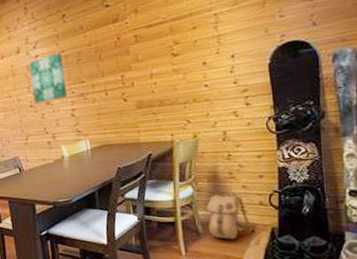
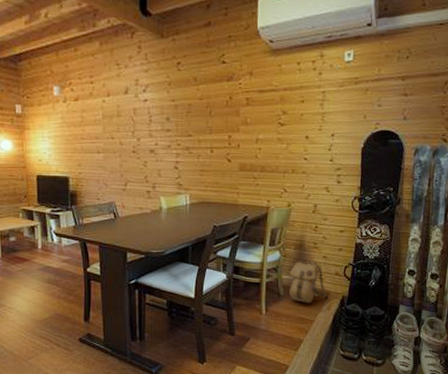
wall art: present [29,52,68,104] -> none [136,101,173,150]

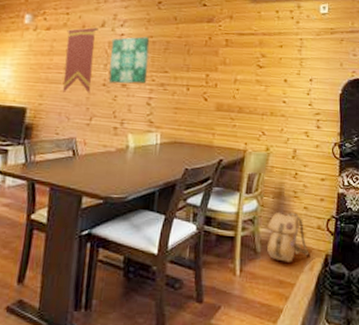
pennant: none [94,95,123,161] -> present [63,27,98,93]
wall art: none [136,101,173,150] -> present [108,36,150,84]

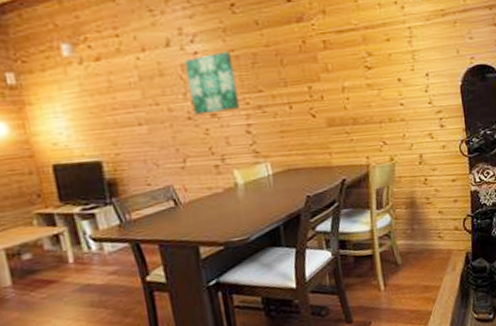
pennant: present [63,27,98,93] -> none [123,49,175,135]
backpack: present [267,212,309,262] -> none [404,218,450,269]

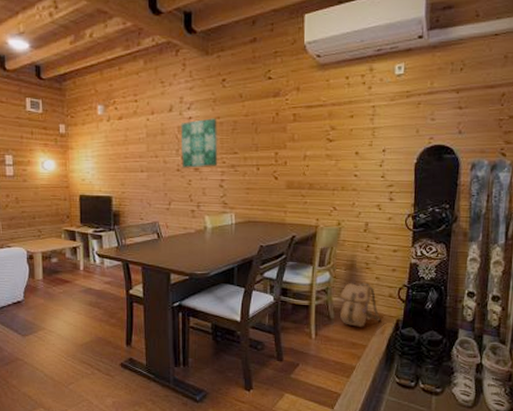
backpack: none [404,218,450,269] -> present [340,282,381,327]

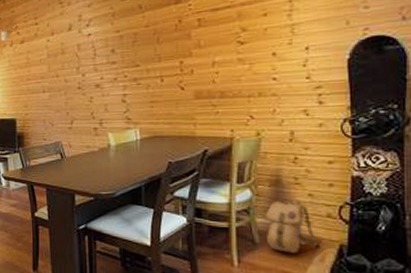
wall art: present [180,118,218,168] -> none [80,32,119,85]

